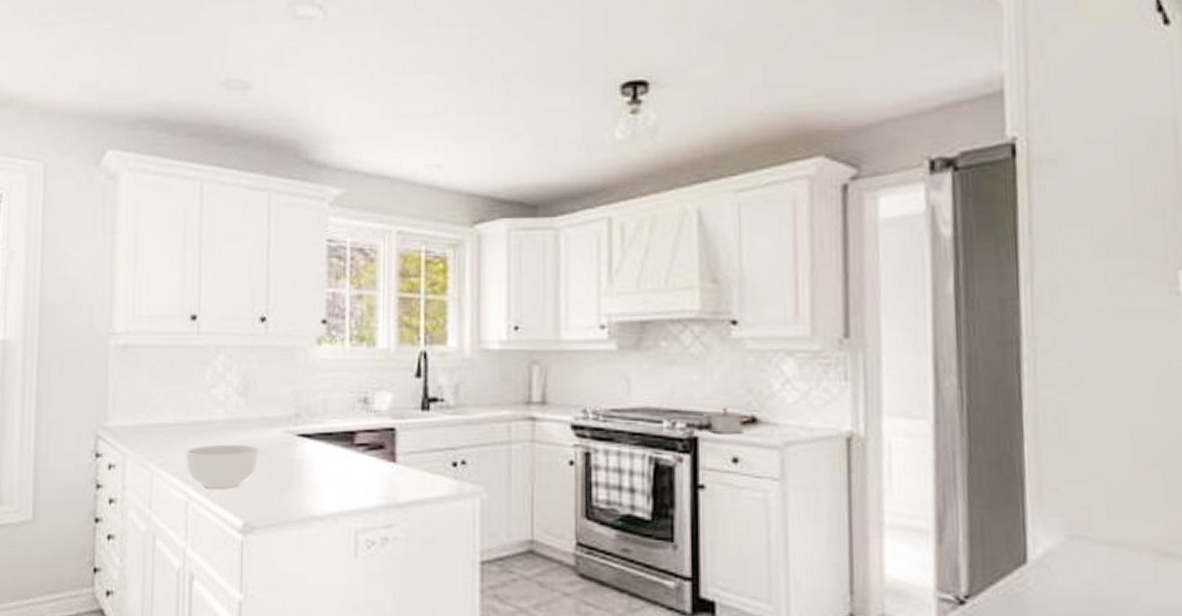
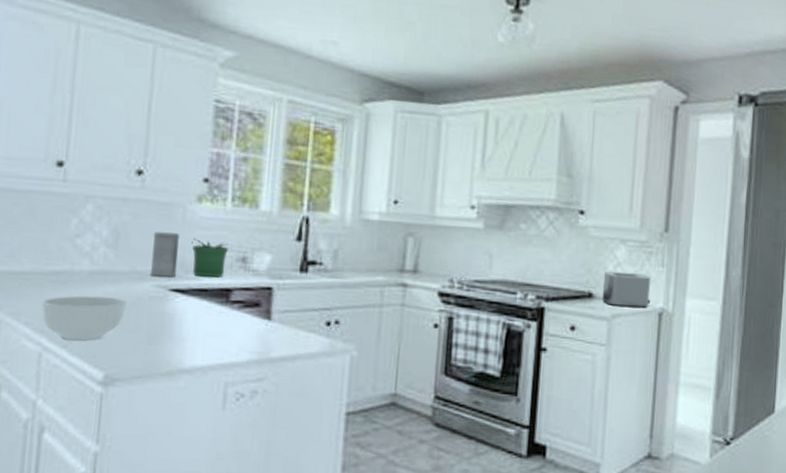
canister: none [278,377,303,424] -> present [149,232,179,278]
planter: none [316,382,352,421] -> present [192,239,231,278]
cooking pot: present [702,407,748,435] -> none [549,283,586,307]
toaster: none [769,391,833,433] -> present [602,272,651,309]

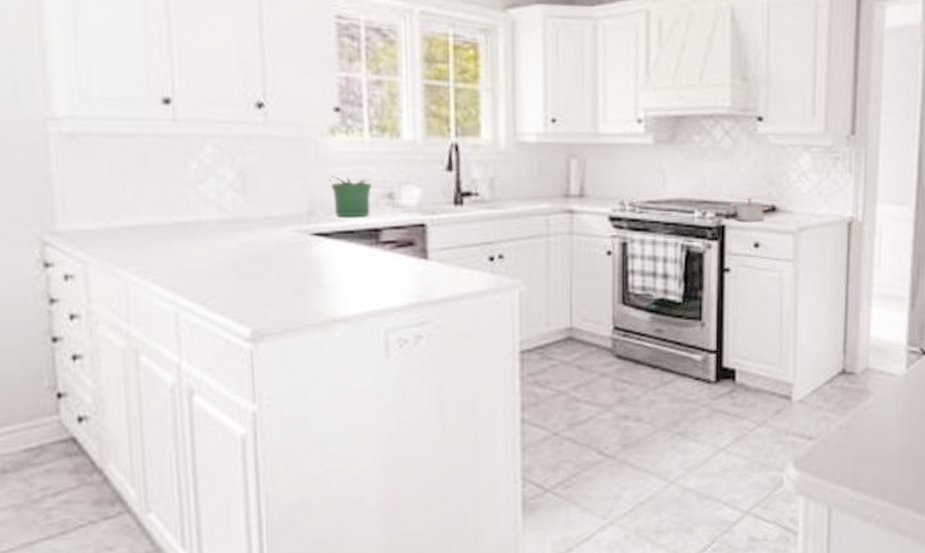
bowl: present [42,295,126,342] -> none [170,247,265,298]
canister: present [149,232,179,278] -> none [285,171,318,222]
cooking pot: none [549,283,586,307] -> present [729,197,769,222]
toaster: present [602,272,651,309] -> none [786,182,839,219]

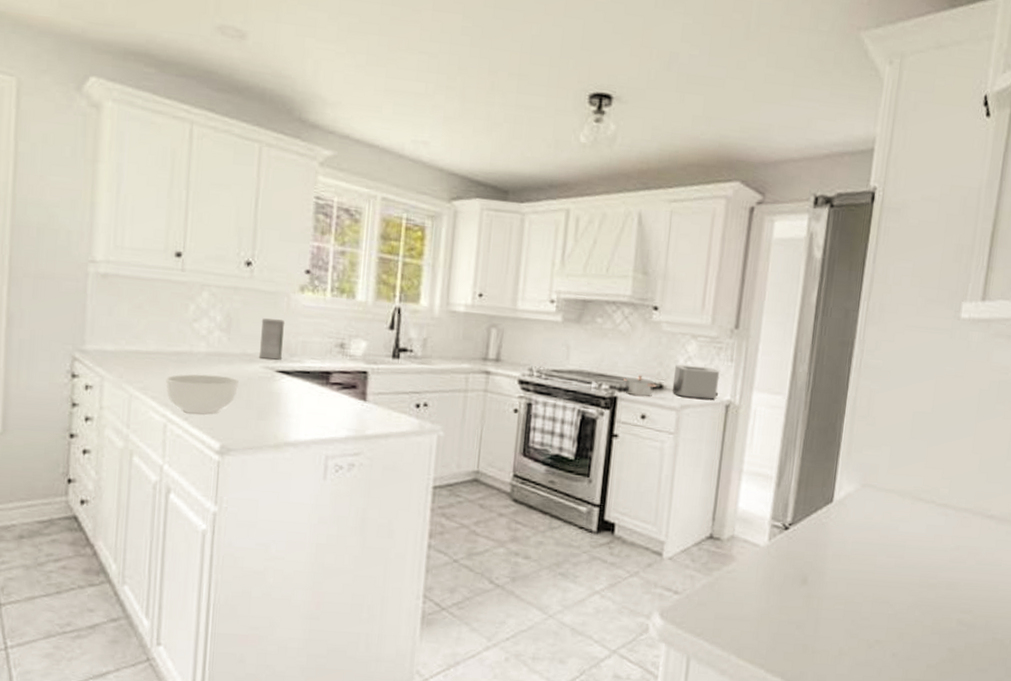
bowl: none [170,247,265,298] -> present [166,374,239,415]
canister: none [285,171,318,222] -> present [258,318,284,361]
planter: present [331,176,375,219] -> none [296,326,331,362]
toaster: none [786,182,839,219] -> present [672,365,720,401]

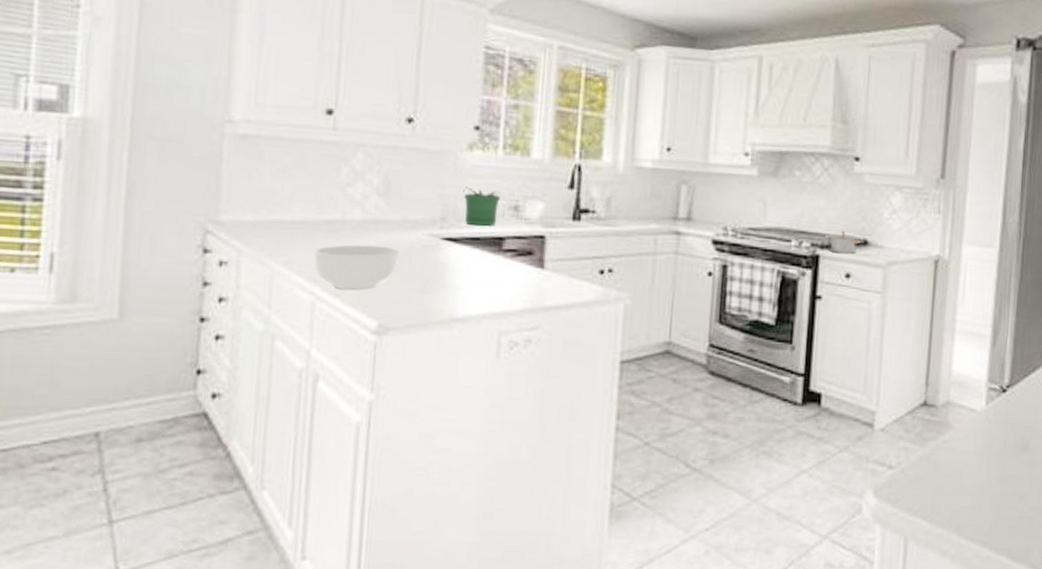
canister: present [258,318,284,361] -> none [421,180,451,227]
planter: none [296,326,331,362] -> present [464,187,503,227]
toaster: present [672,365,720,401] -> none [877,219,927,256]

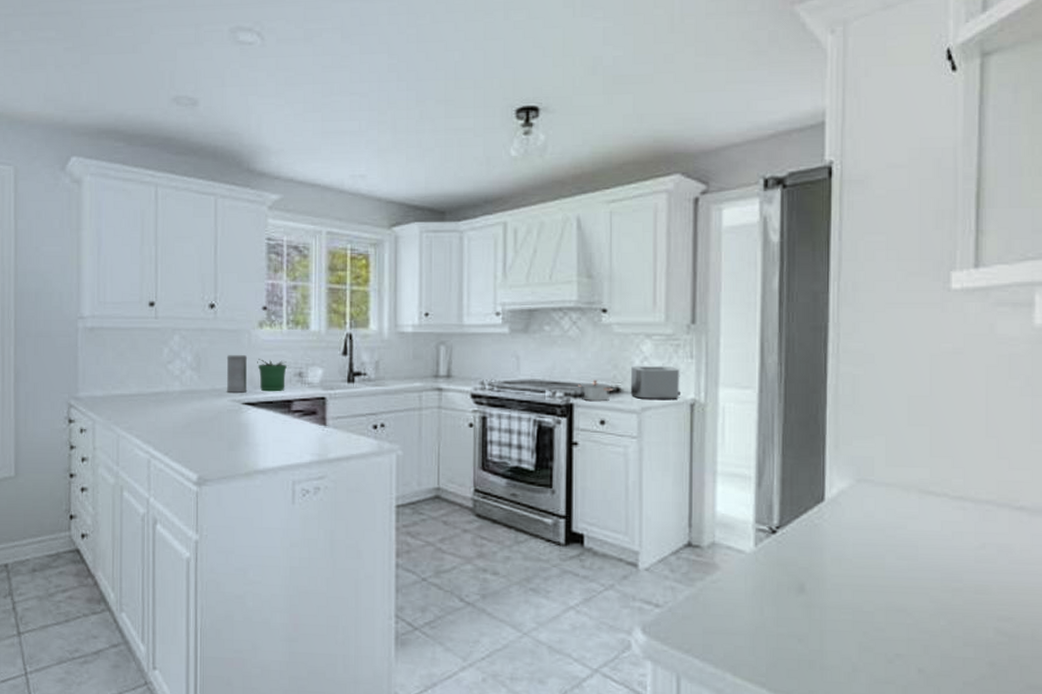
bowl: present [314,244,399,291] -> none [147,411,210,450]
canister: none [421,180,451,227] -> present [226,355,248,394]
toaster: none [877,219,927,256] -> present [630,366,680,401]

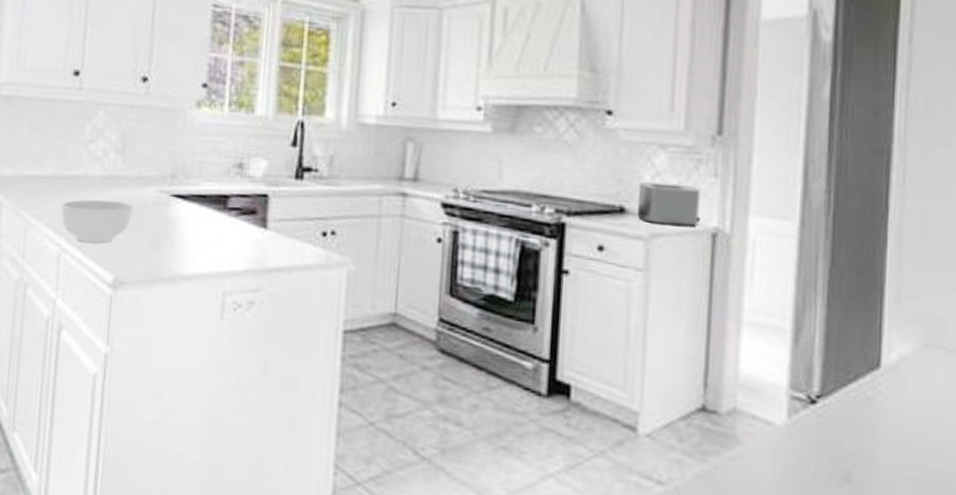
bowl: none [147,411,210,450] -> present [61,199,133,244]
canister: present [226,355,248,394] -> none [153,137,180,184]
planter: present [258,359,289,392] -> none [192,144,228,184]
cooking pot: present [577,380,613,402] -> none [571,195,616,223]

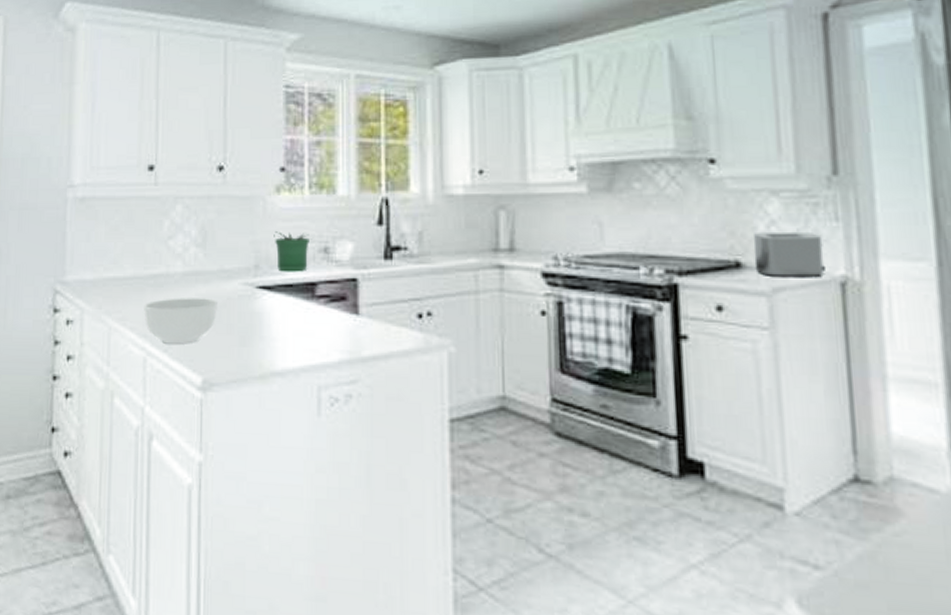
planter: none [192,144,228,184] -> present [275,231,312,272]

